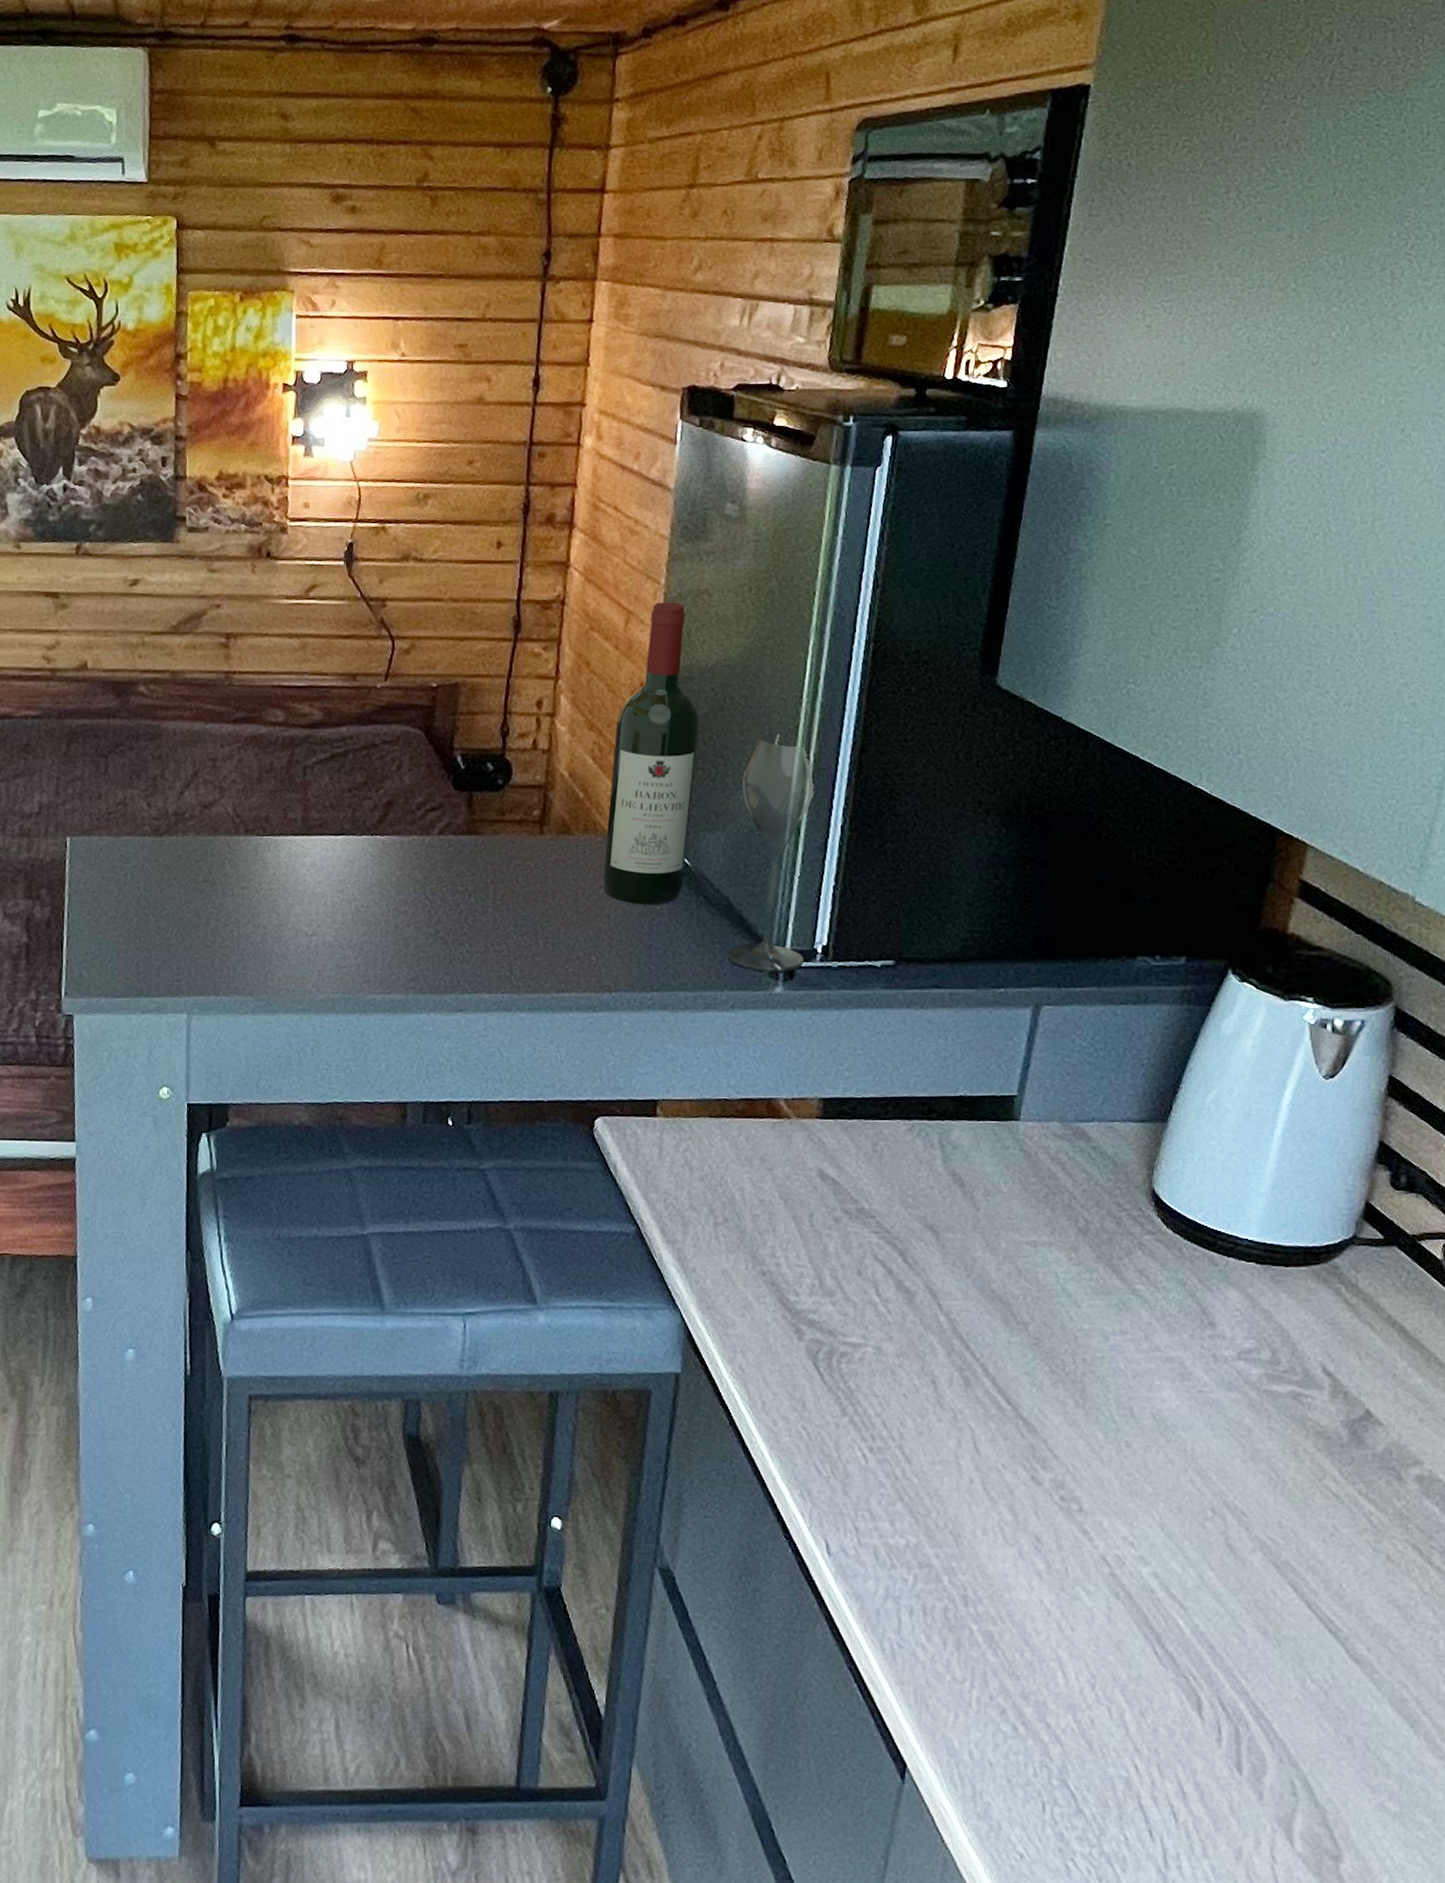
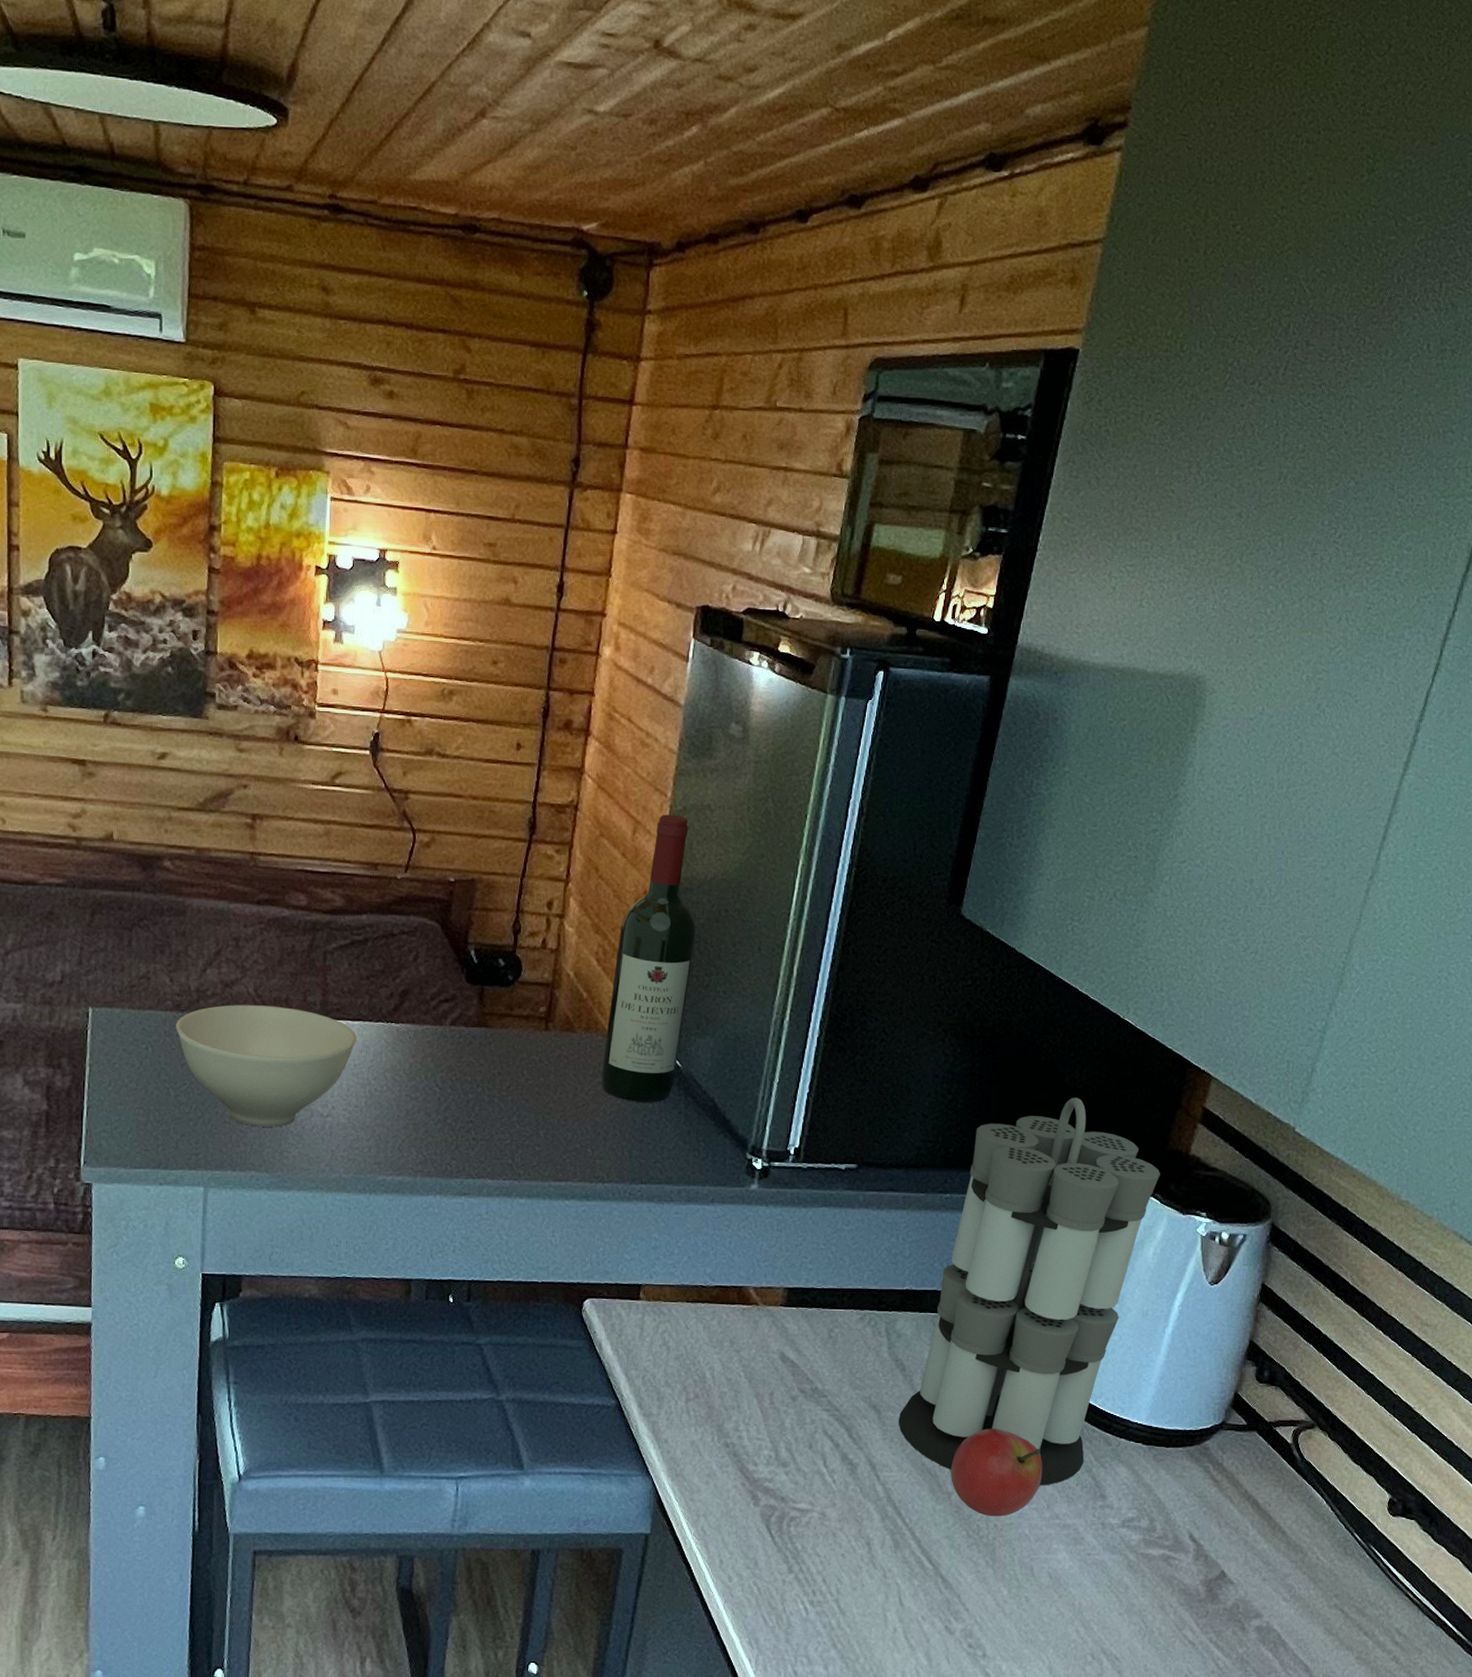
bowl: none [154,825,340,949] -> present [176,1005,356,1127]
wineglass: present [726,733,814,972] -> none [709,947,796,1170]
spice rack: none [960,875,1254,1314] -> present [898,1097,1160,1486]
fruit: none [1026,1249,1137,1350] -> present [951,1429,1043,1517]

